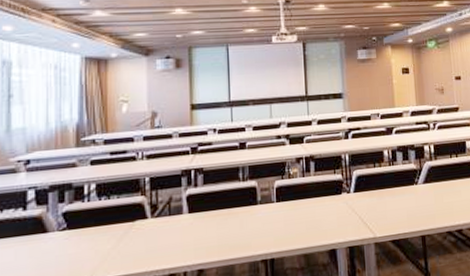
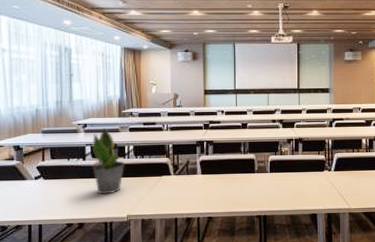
potted plant: none [36,163,83,257] -> present [92,128,124,196]

